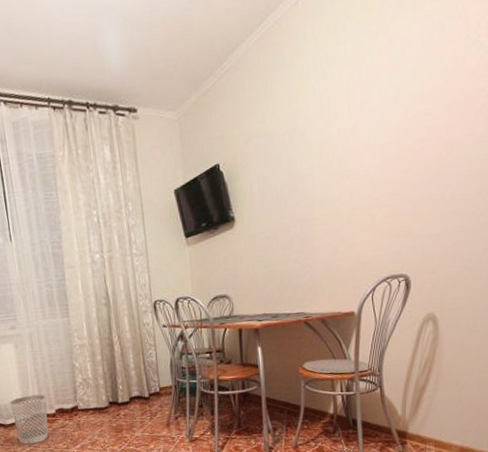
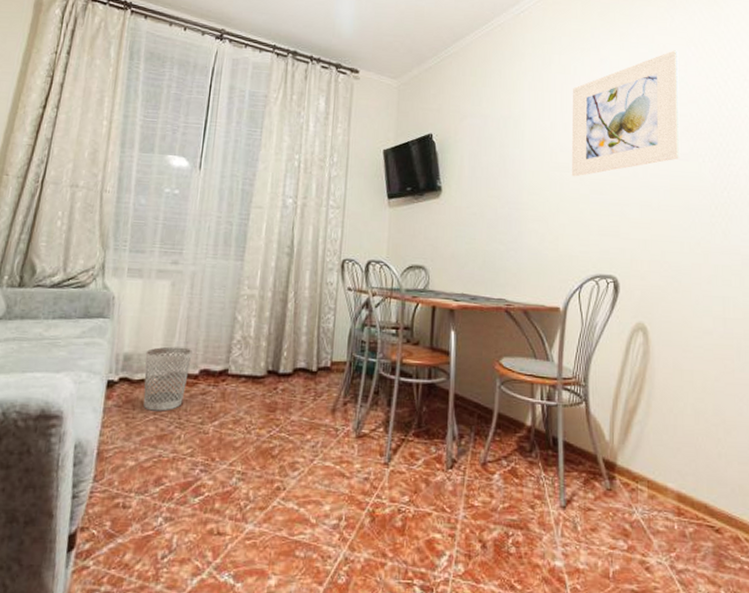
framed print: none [360,9,479,182] -> present [571,50,680,177]

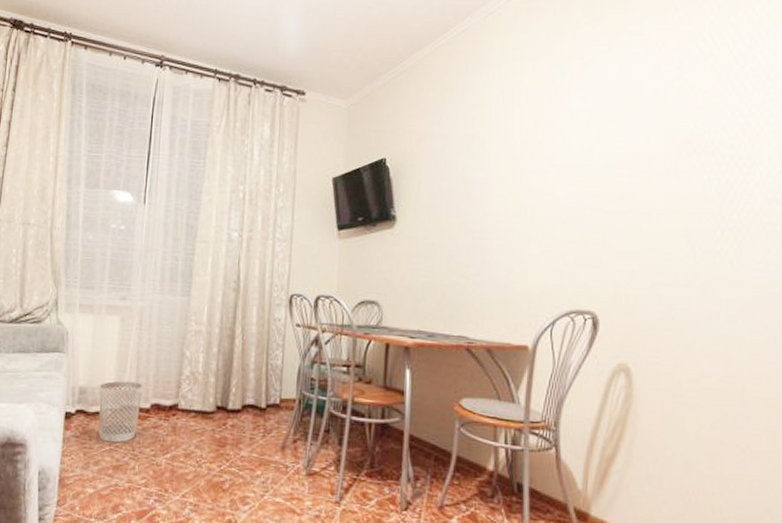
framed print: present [571,50,680,177] -> none [544,47,682,201]

